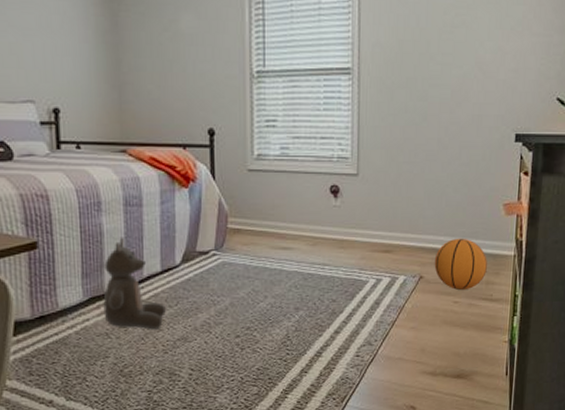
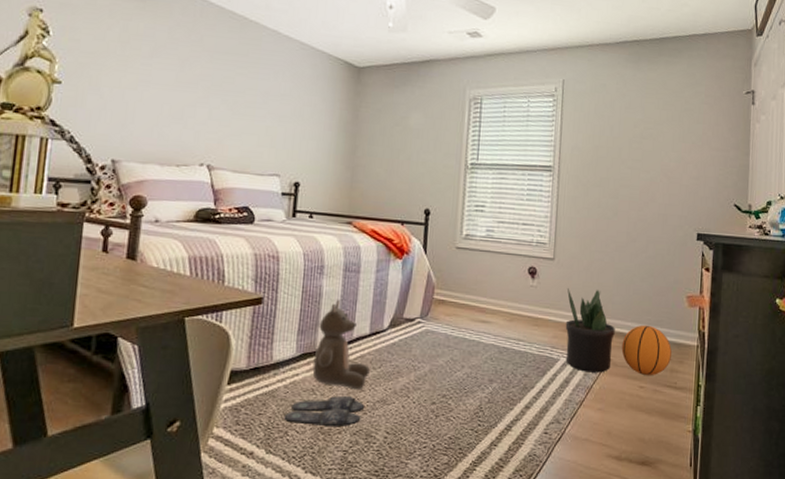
slippers: none [79,336,165,369] -> present [283,395,365,426]
planter: none [373,205,427,292] -> present [565,288,615,373]

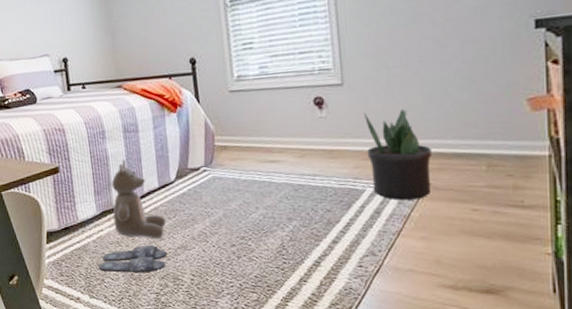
basketball: present [621,325,672,375] -> none [442,139,513,196]

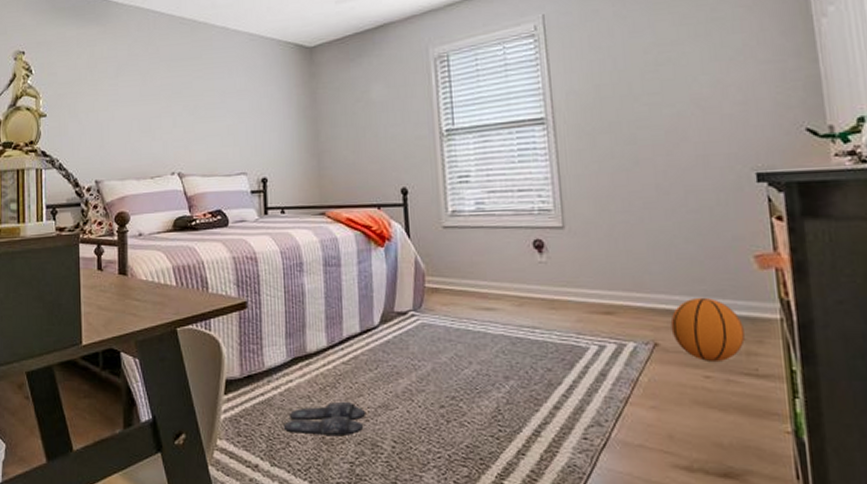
stuffed bear: present [111,159,166,238] -> none [305,297,366,393]
planter: present [364,109,432,200] -> none [587,259,659,362]
basketball: none [442,139,513,196] -> present [670,297,745,361]

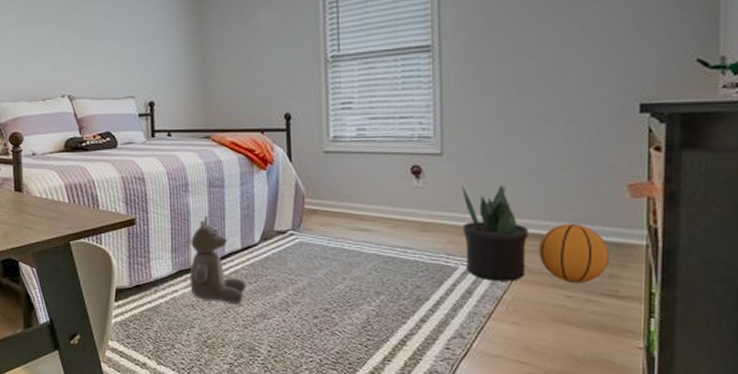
slippers: present [283,401,366,435] -> none [169,310,245,340]
stuffed bear: none [305,297,366,393] -> present [189,215,246,303]
planter: none [587,259,659,362] -> present [462,186,528,281]

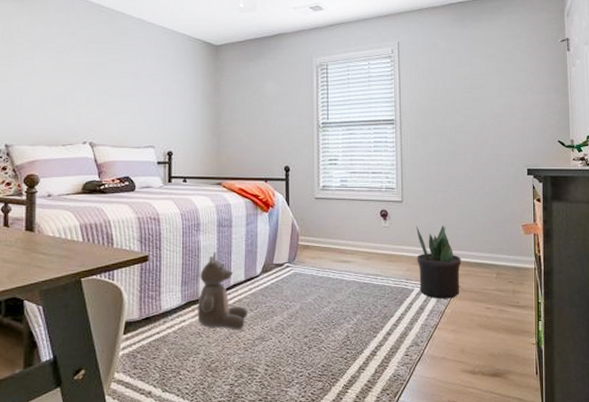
basketball: present [538,223,609,283] -> none [468,253,512,297]

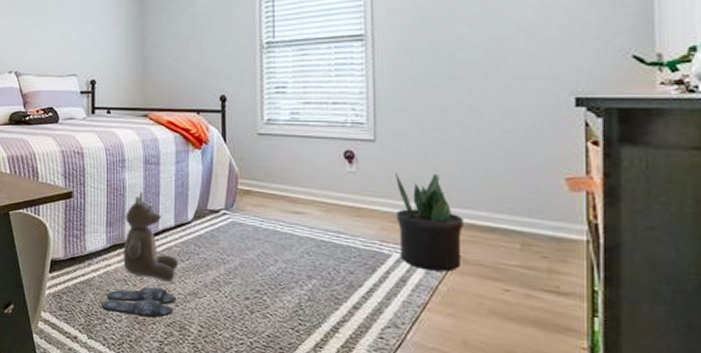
slippers: none [175,335,246,364] -> present [101,286,177,317]

